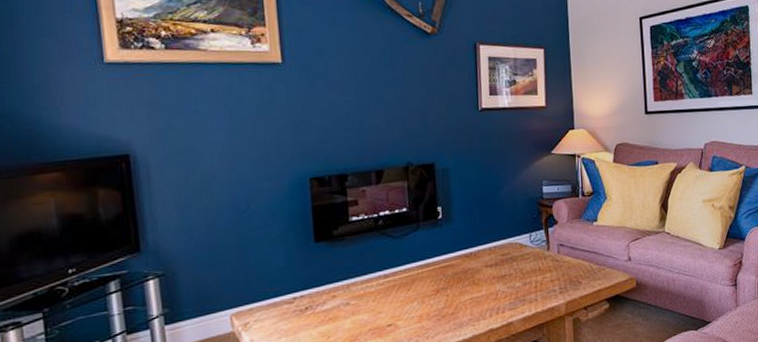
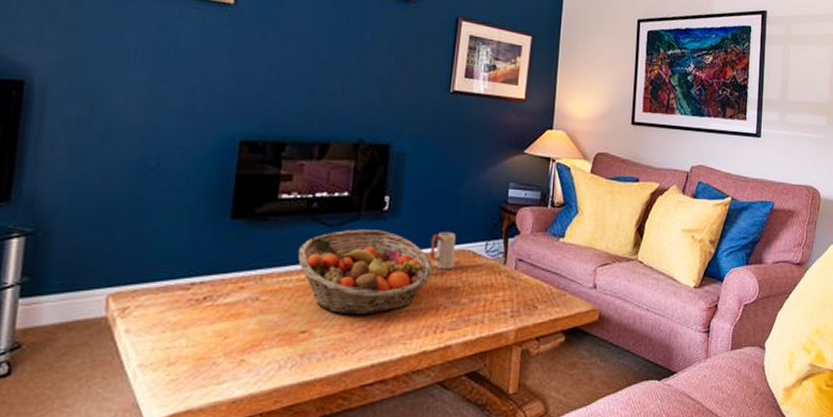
fruit basket: none [374,235,489,308] -> present [298,229,434,315]
mug: none [482,229,506,262] -> present [430,232,456,270]

